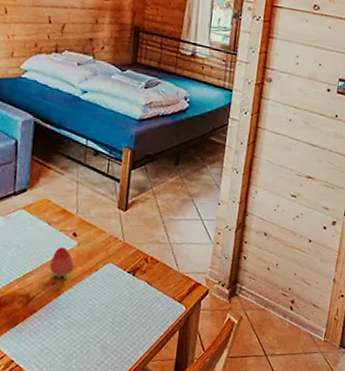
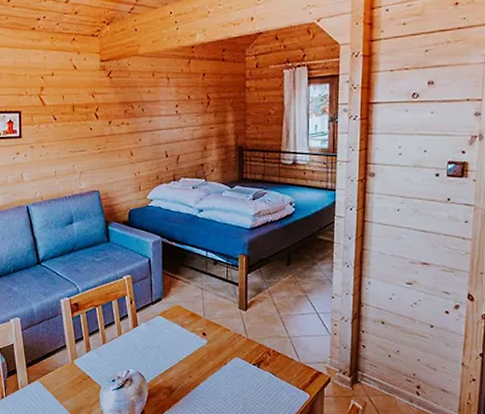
fruit: present [49,247,75,279] -> none [185,345,207,373]

